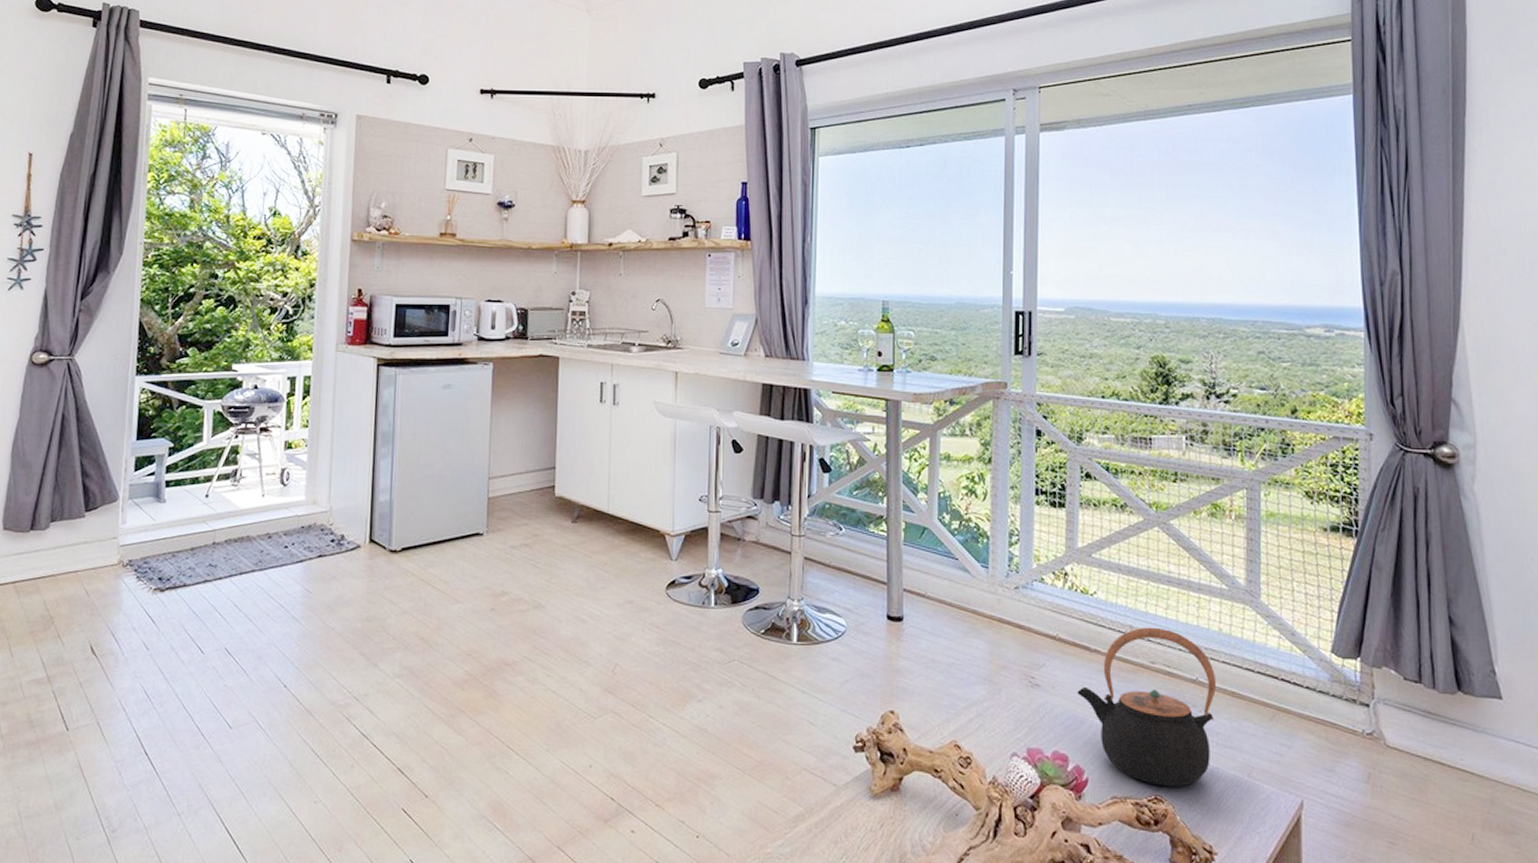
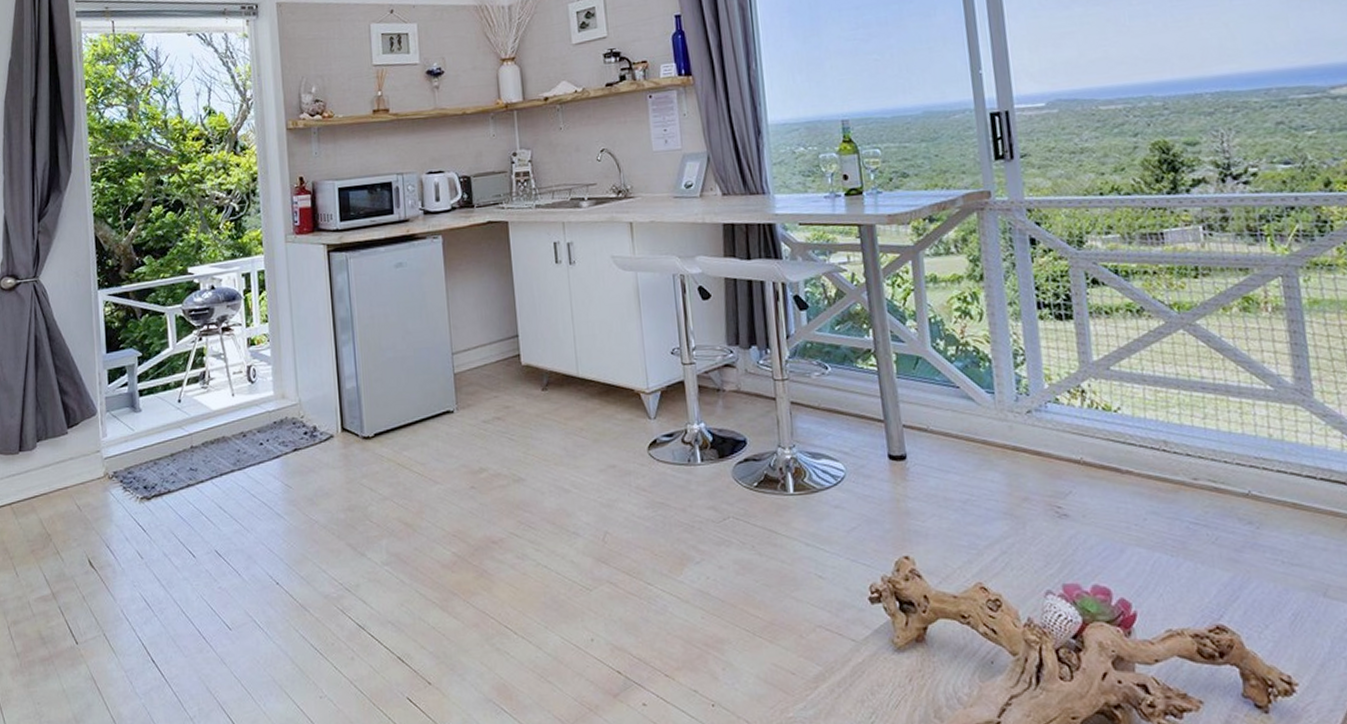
teapot: present [1077,627,1217,787] -> none [1112,439,1277,614]

